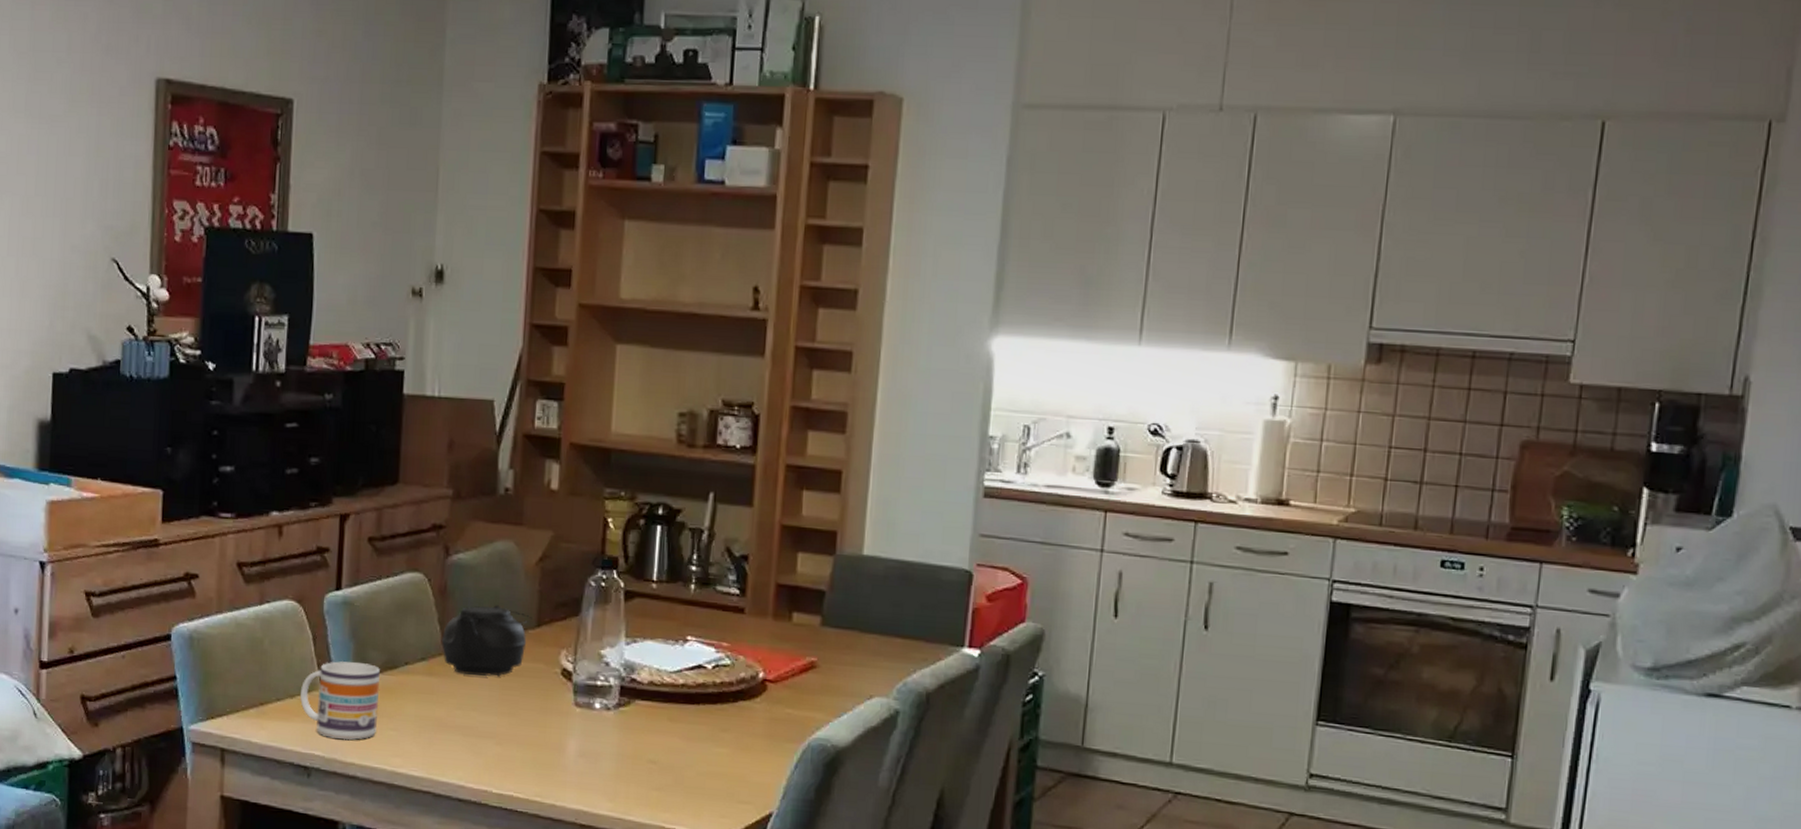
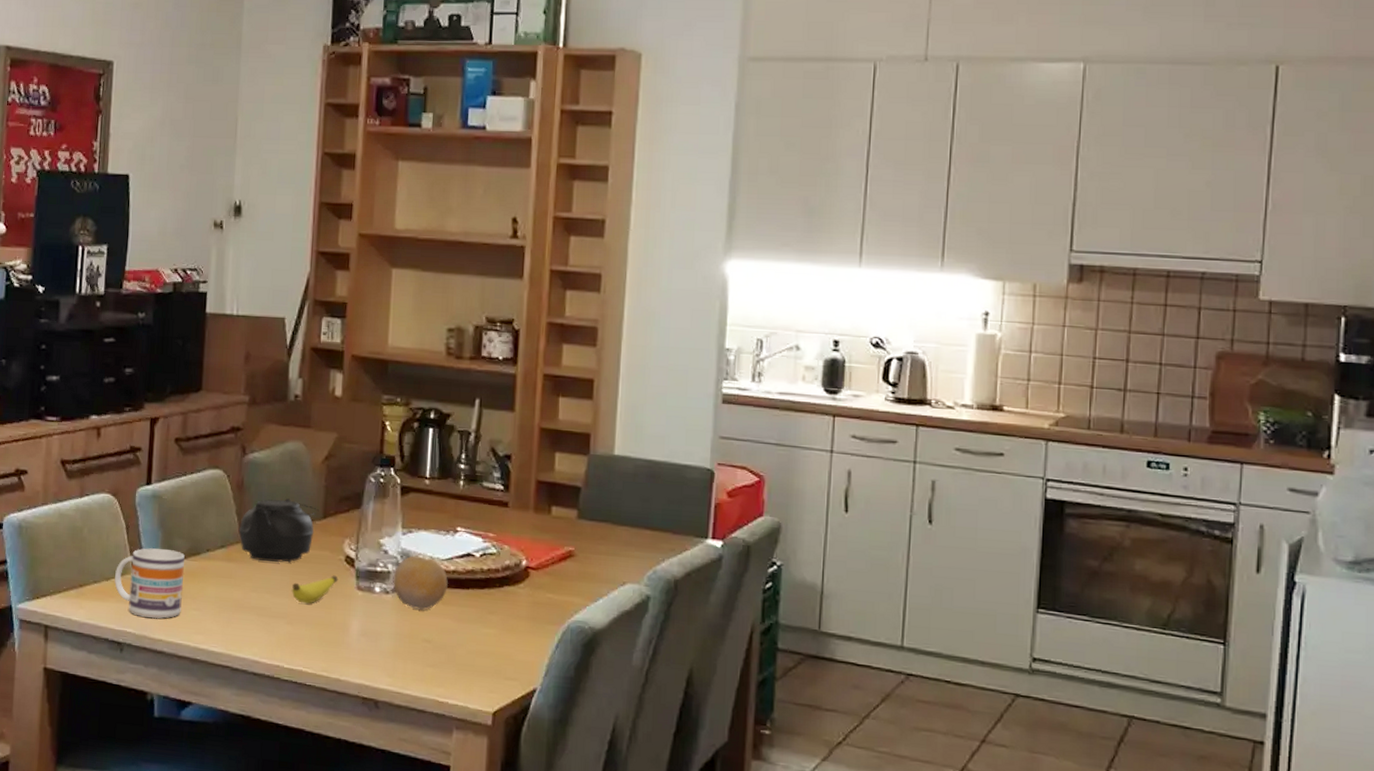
banana: none [500,690,554,722] -> present [291,575,338,604]
fruit: none [615,668,676,728] -> present [393,555,448,610]

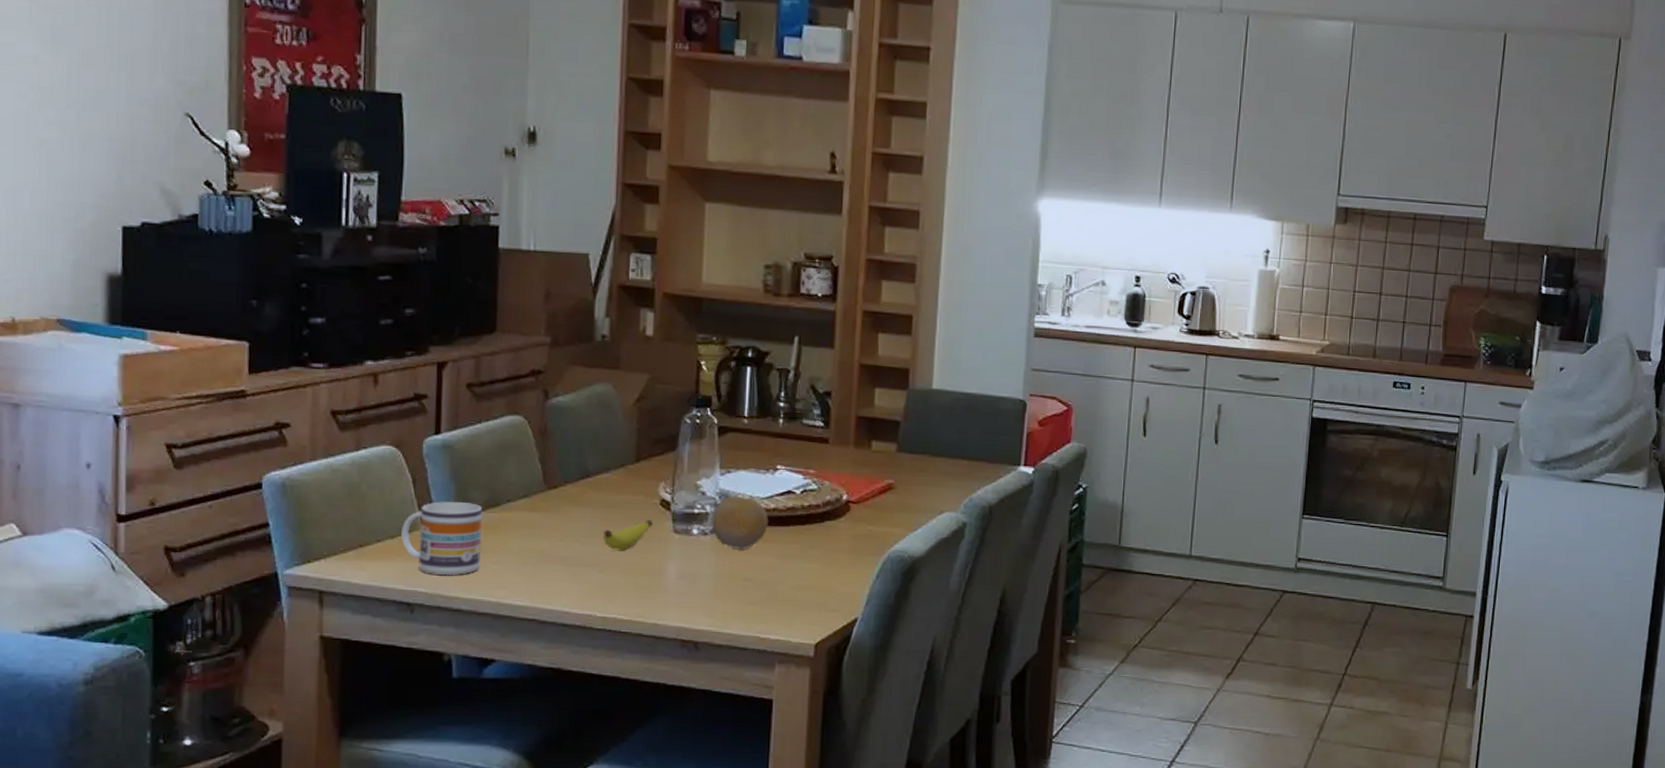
teapot: present [238,498,319,563] -> none [542,443,631,509]

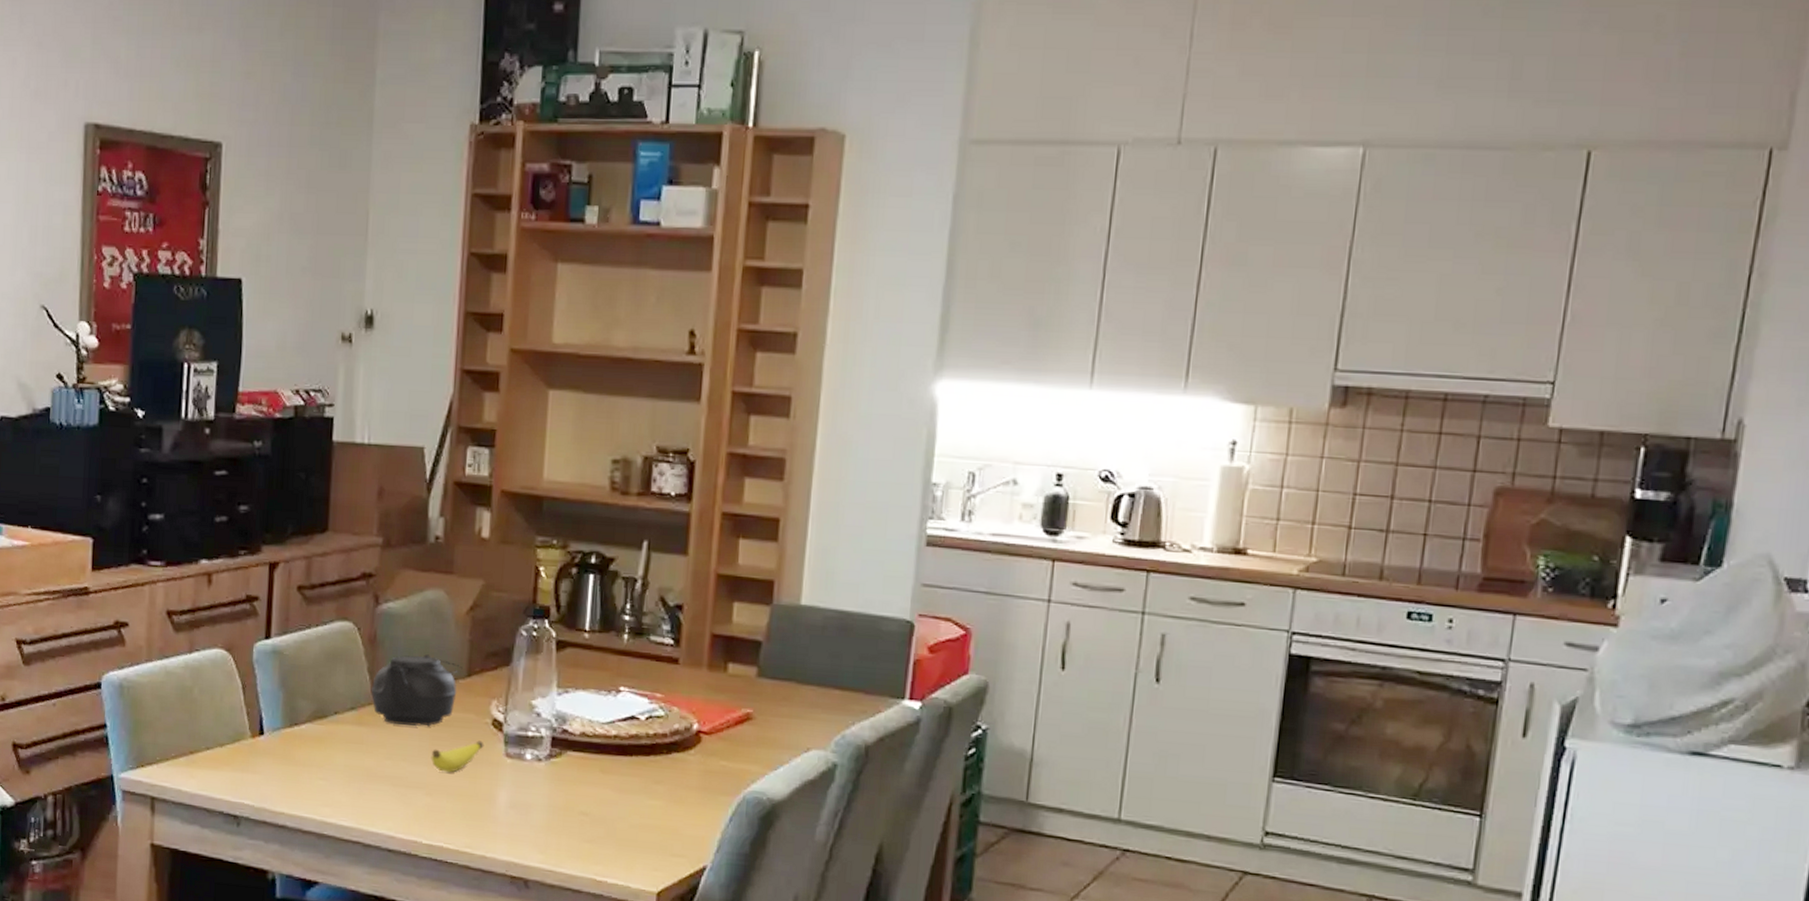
mug: present [401,502,483,576] -> none [230,710,309,790]
teapot: none [542,443,631,509] -> present [370,654,463,727]
fruit: present [711,496,768,549] -> none [546,718,609,779]

